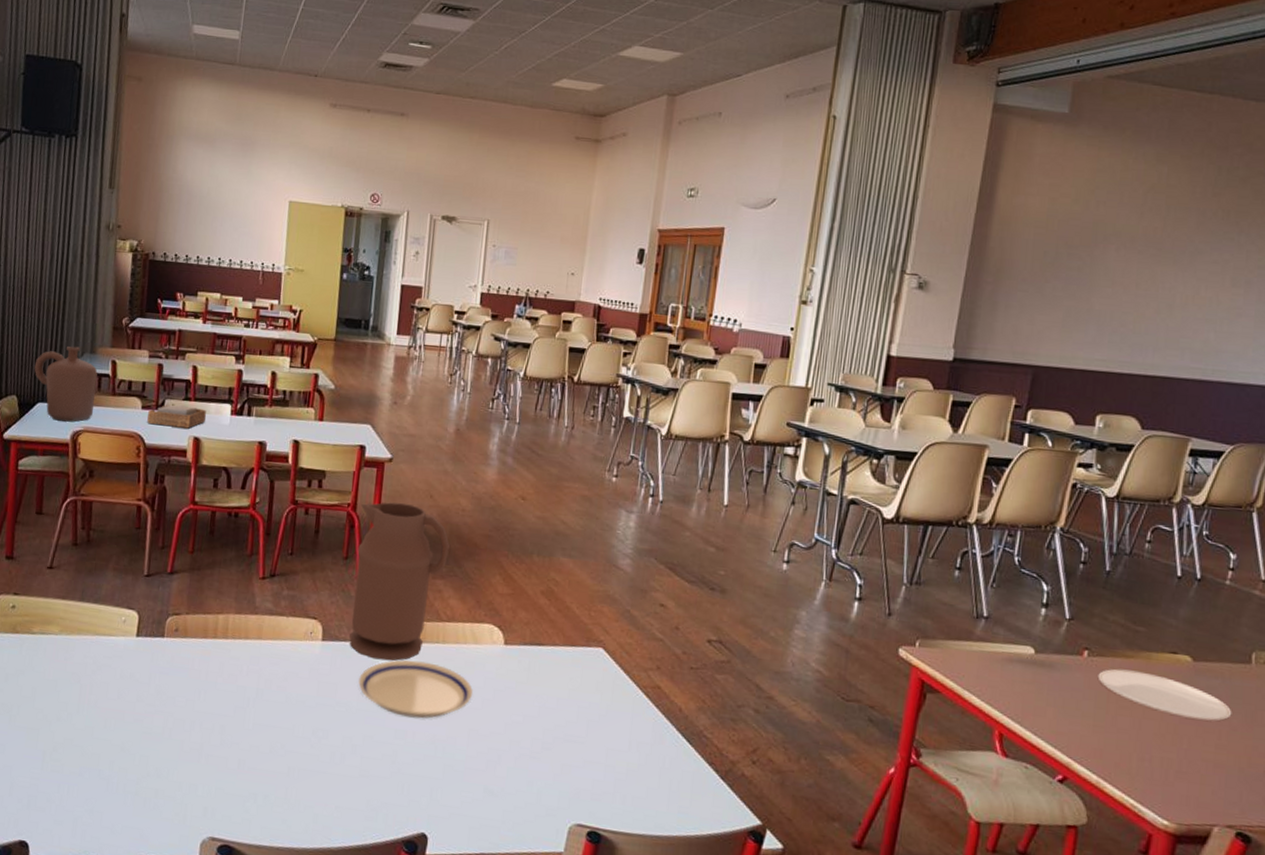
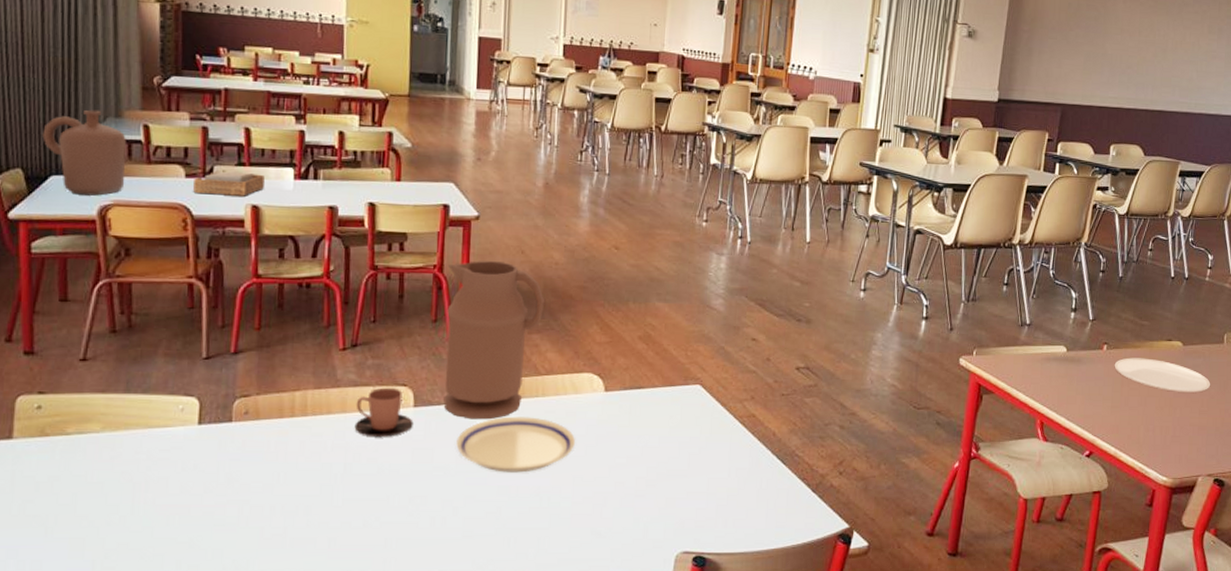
cup: none [268,618,321,667] -> present [354,387,413,438]

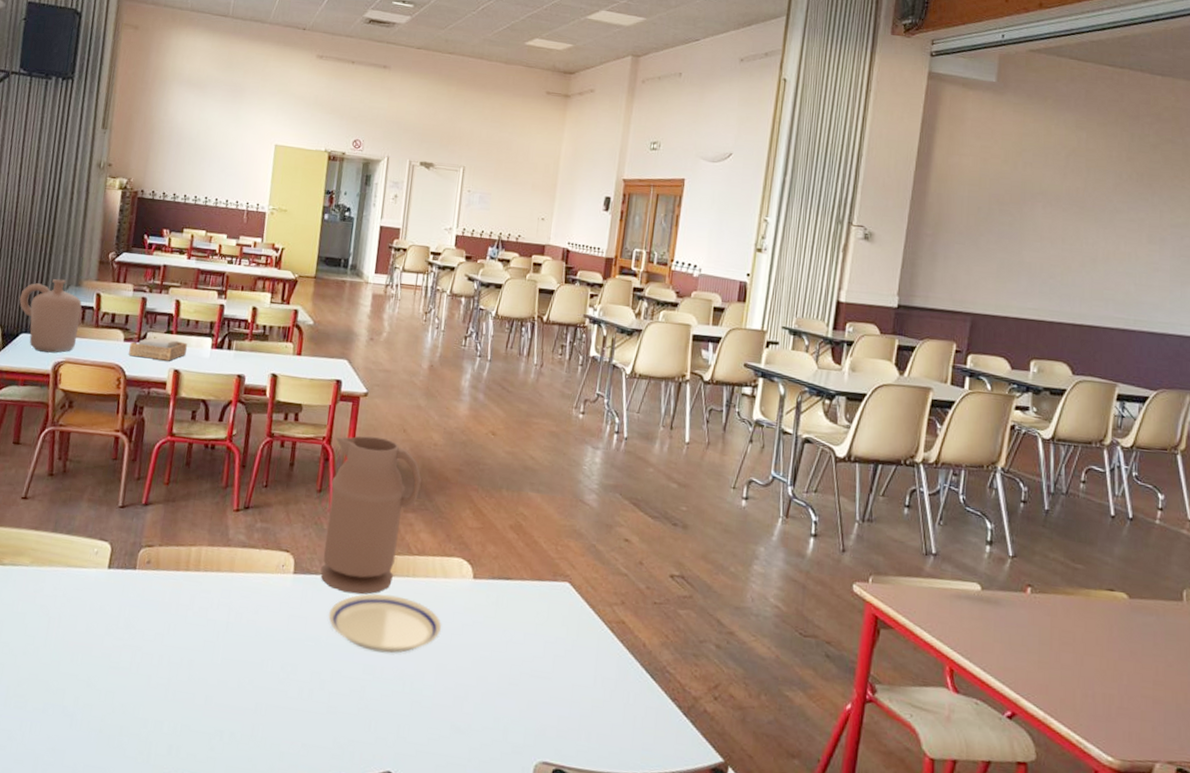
cup: present [354,387,413,438] -> none [239,551,292,601]
plate: present [1114,357,1211,393] -> none [1041,605,1168,658]

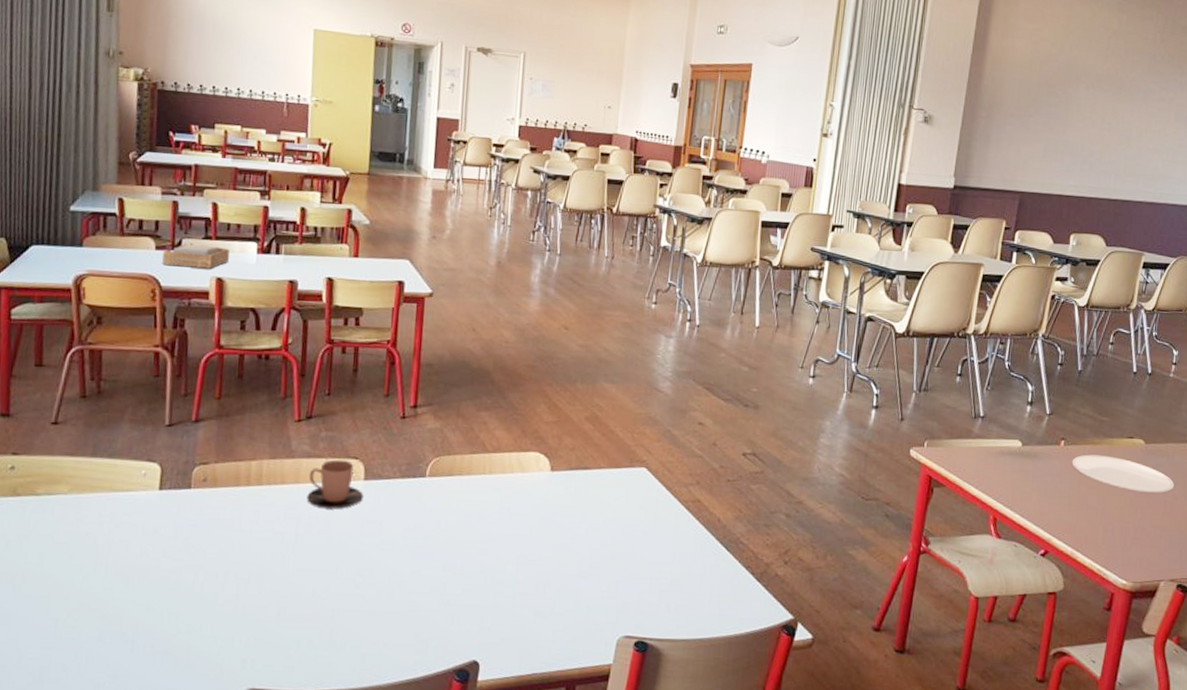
water jug: present [19,278,82,353] -> none [25,183,102,266]
cup: none [239,551,292,601] -> present [307,459,364,509]
water jug: present [320,436,422,594] -> none [393,337,494,495]
plate: present [328,593,442,653] -> none [404,493,522,550]
plate: none [1041,605,1168,658] -> present [1072,454,1175,493]

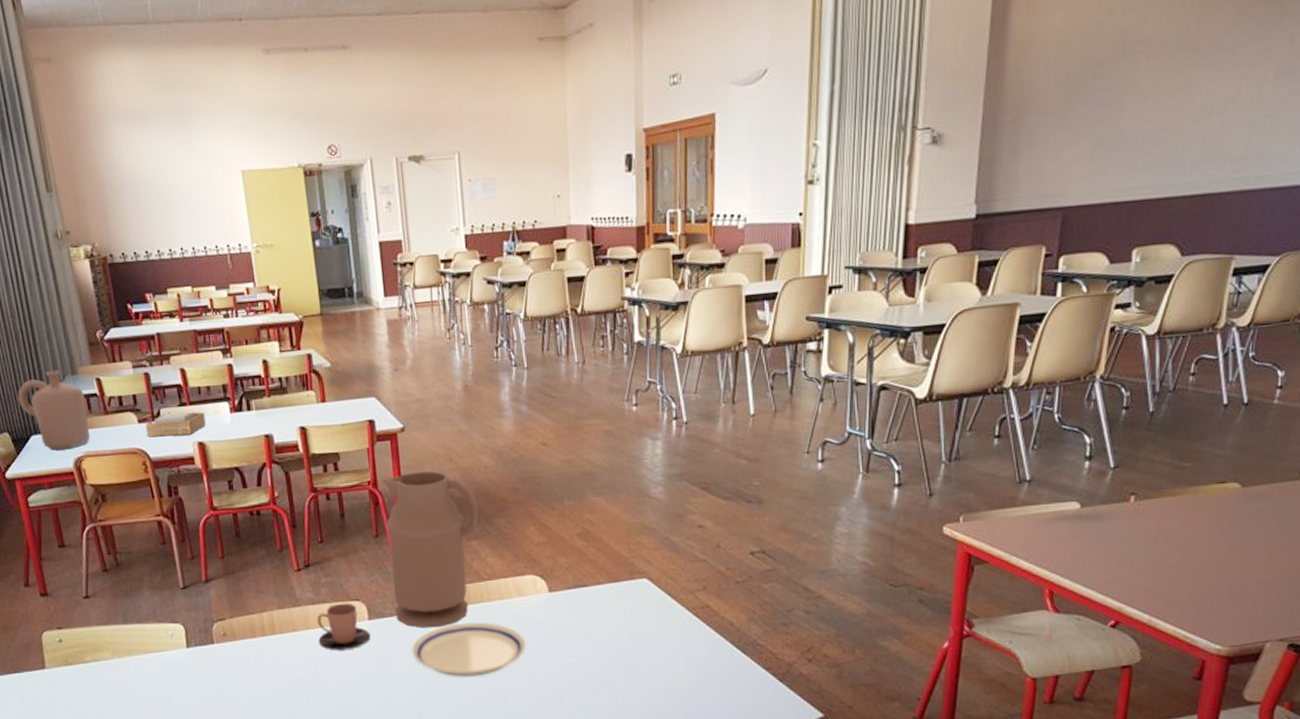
water jug: none [25,183,102,266] -> present [17,370,90,451]
water jug: none [393,337,494,495] -> present [382,471,478,628]
plate: none [404,493,522,550] -> present [412,622,526,677]
plate: present [1072,454,1175,493] -> none [1145,507,1283,544]

